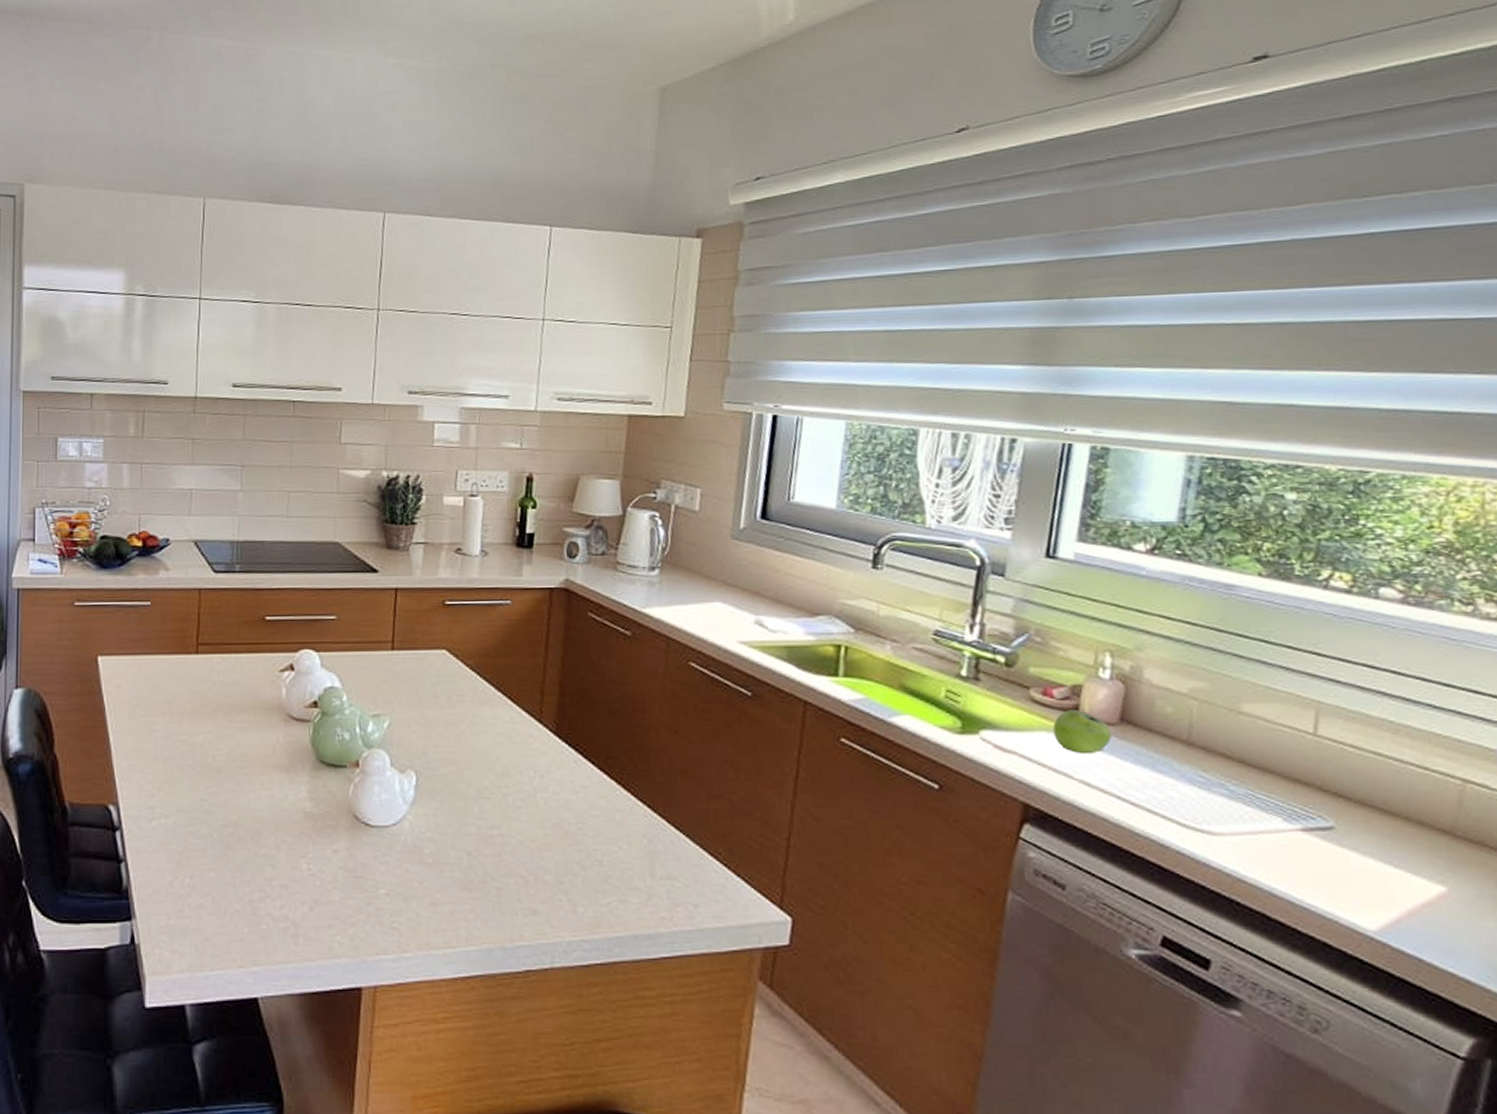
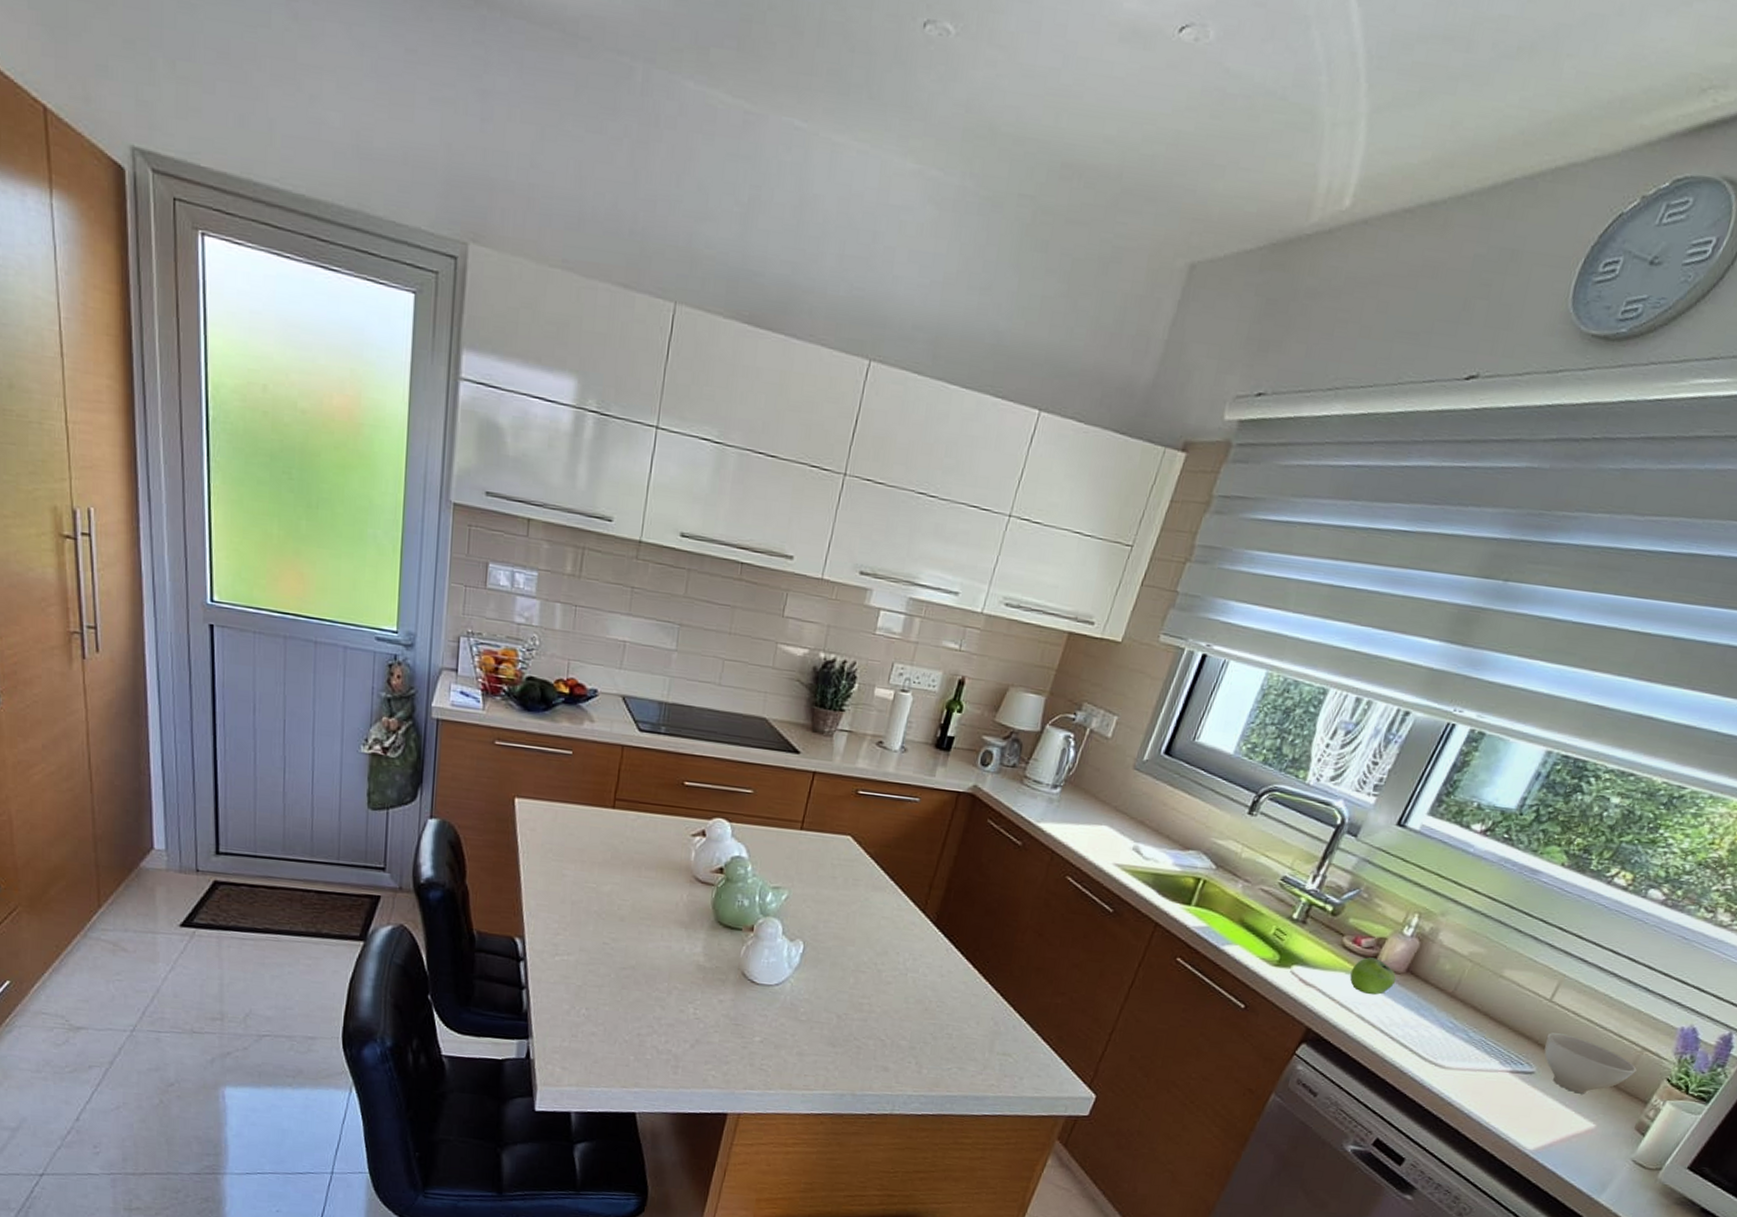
bowl: none [1329,774,1468,848] -> present [1543,1032,1637,1094]

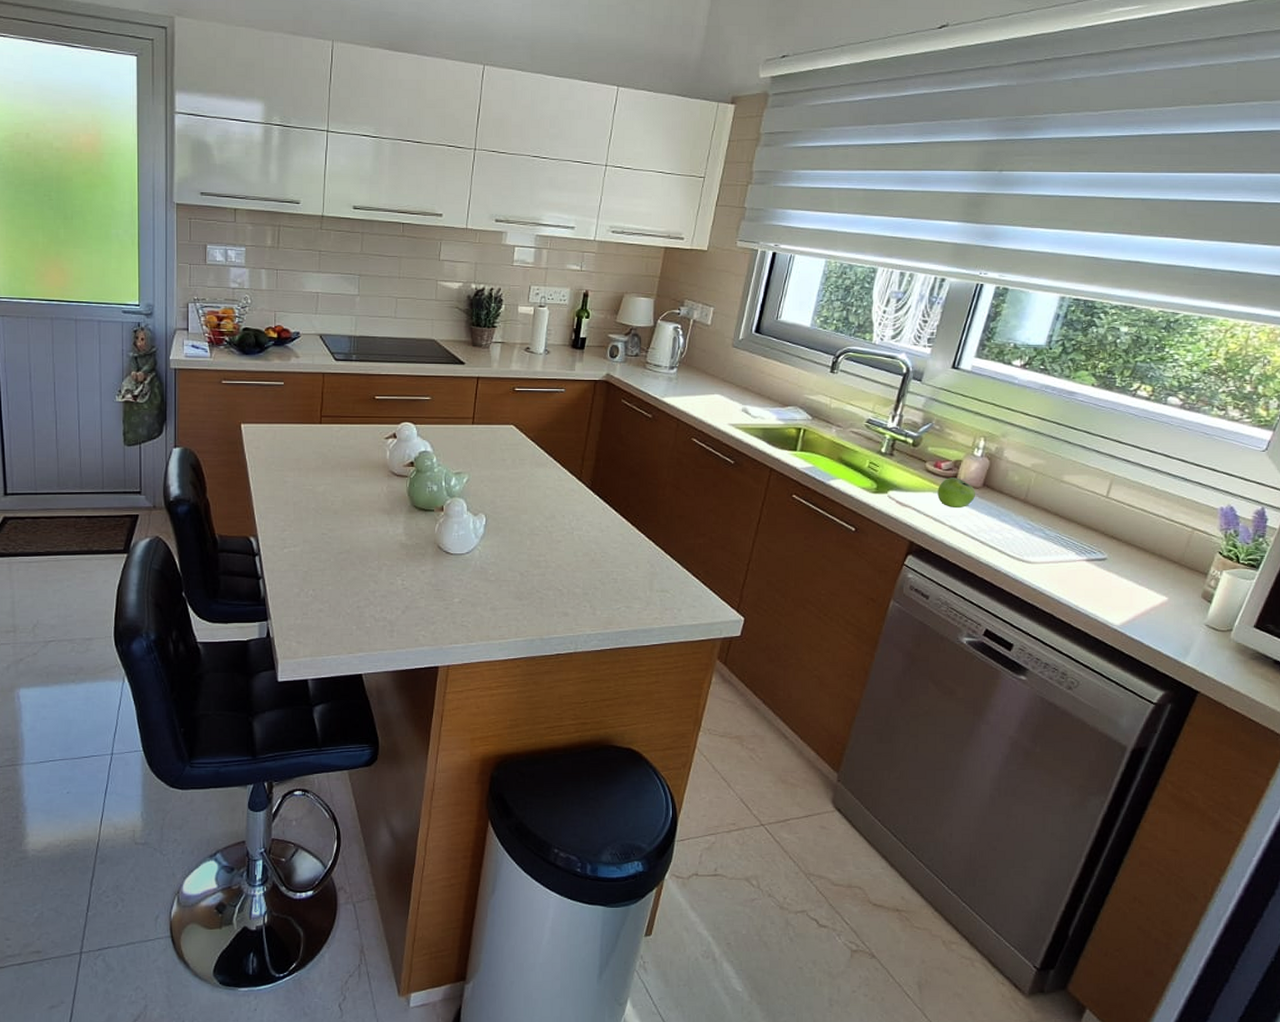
bowl: present [1543,1032,1637,1094] -> none [1110,524,1192,573]

